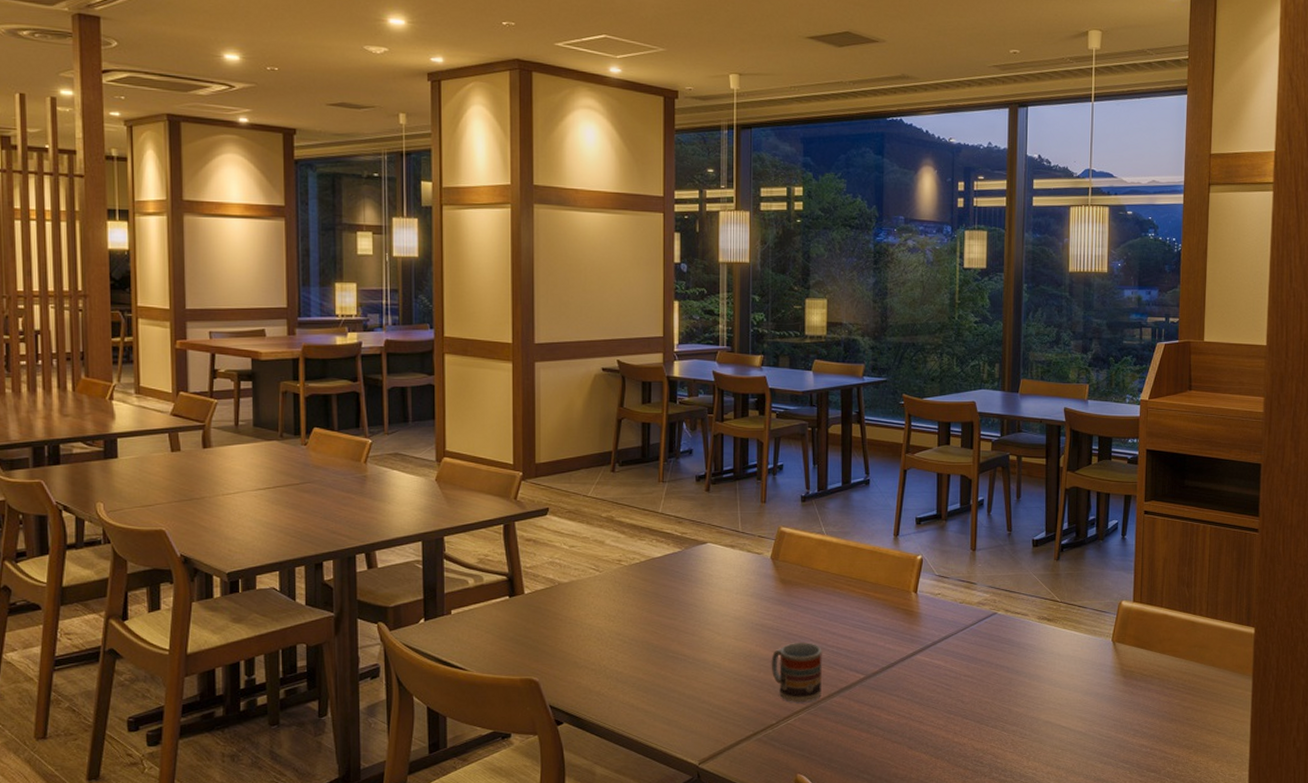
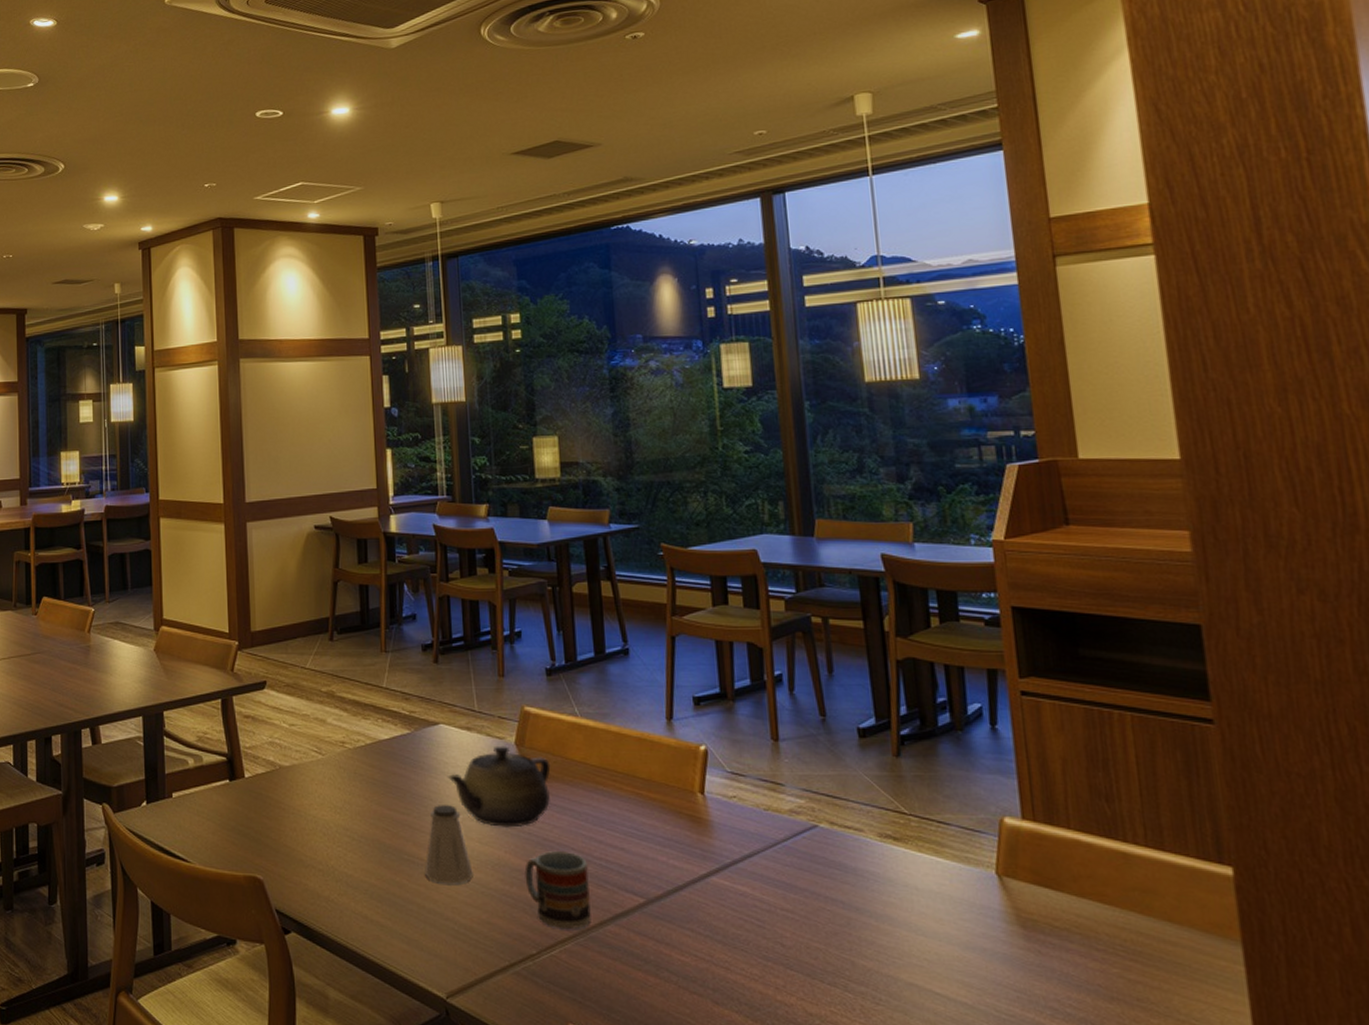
saltshaker: none [687,610,728,674] -> present [425,805,473,884]
teapot: none [711,560,799,626] -> present [447,745,551,828]

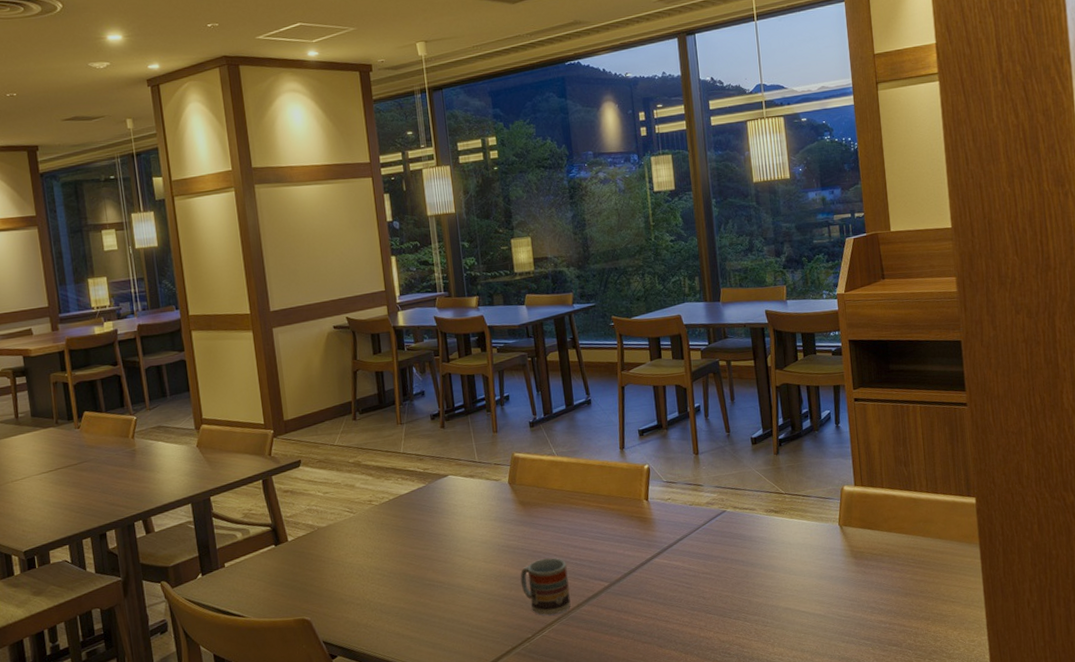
saltshaker: present [425,805,473,884] -> none [443,537,481,598]
teapot: present [447,745,551,828] -> none [457,485,537,548]

